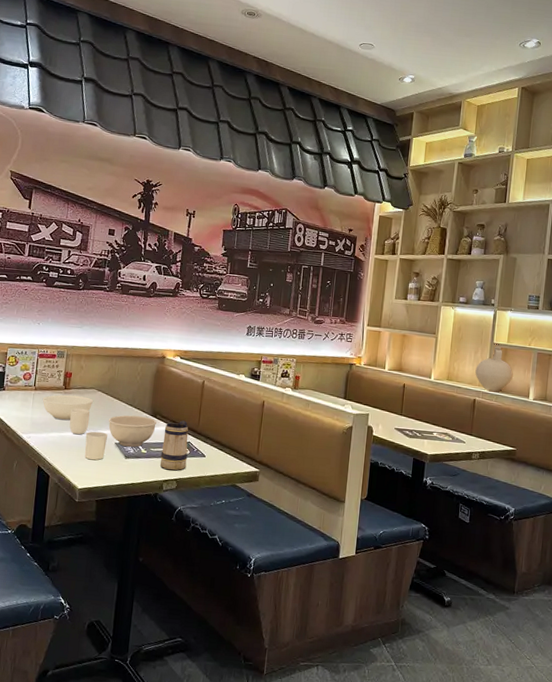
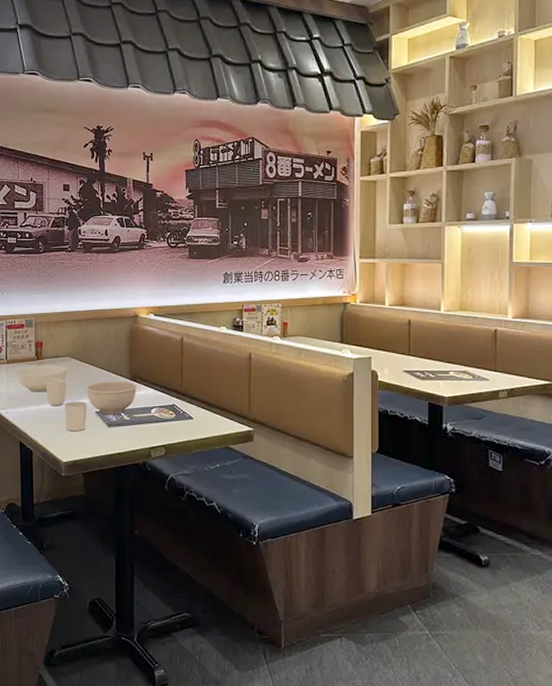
beer mug: present [160,420,189,471] -> none [145,382,174,437]
ceramic jug: present [475,346,513,393] -> none [493,264,540,319]

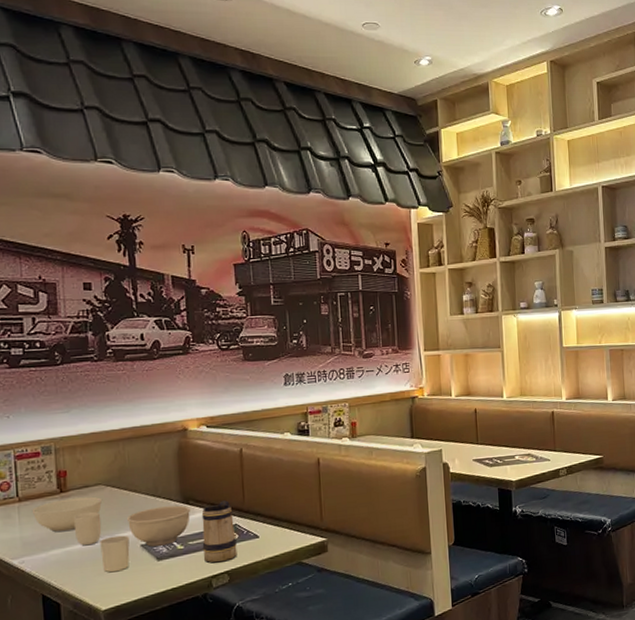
beer mug: none [145,382,174,437] -> present [201,500,237,564]

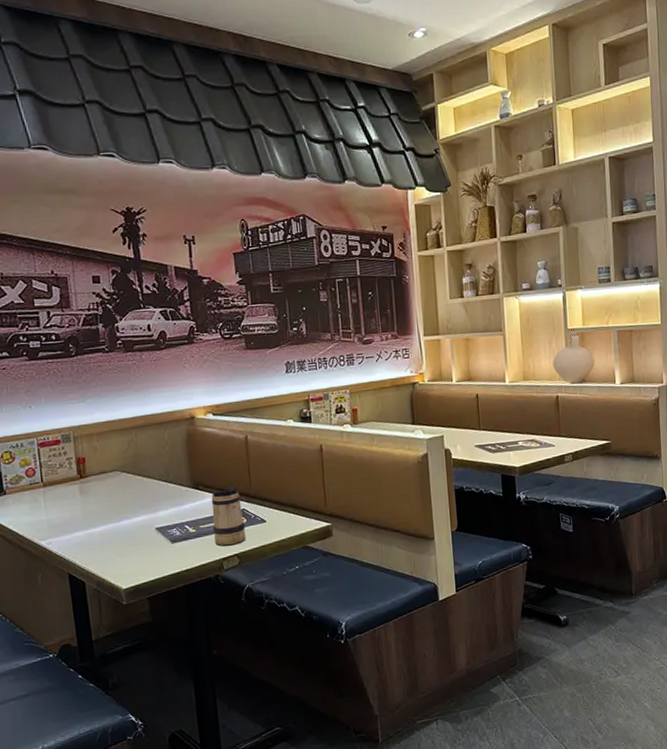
bowl: present [31,496,102,532] -> none [55,482,118,516]
cup: present [73,512,102,546] -> none [93,497,120,529]
cup: present [100,535,130,573] -> none [118,518,146,554]
soup bowl: present [126,505,191,547] -> none [141,490,201,531]
ceramic jug: none [549,348,588,400] -> present [553,330,595,384]

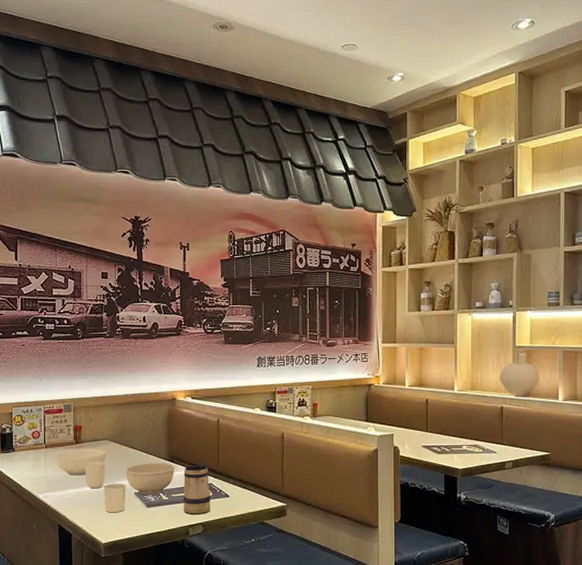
bowl: none [55,482,118,516] -> present [54,449,106,476]
cup: none [93,497,120,529] -> present [84,462,106,489]
cup: none [118,518,146,554] -> present [104,483,126,513]
soup bowl: none [141,490,201,531] -> present [124,462,176,496]

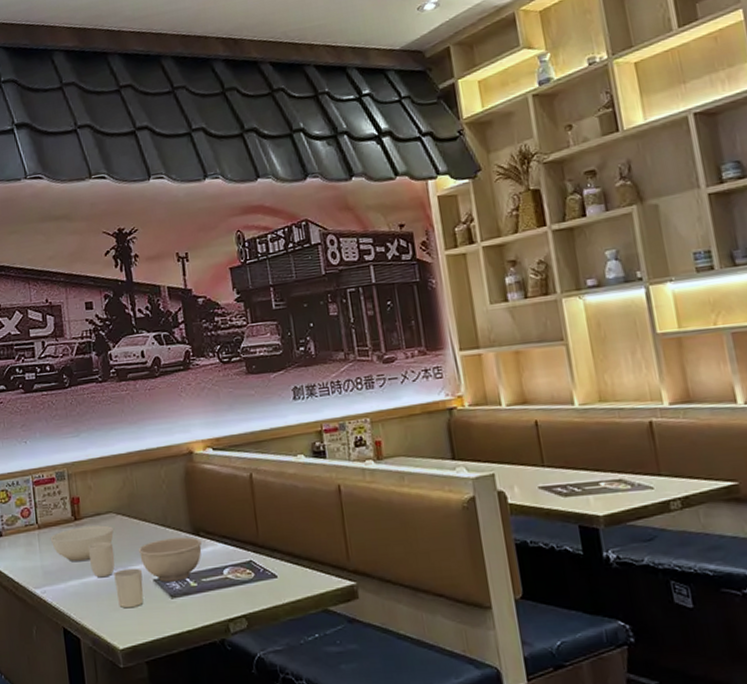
beer mug: present [183,462,211,515] -> none [213,533,255,605]
ceramic jug: present [500,348,539,397] -> none [639,334,702,406]

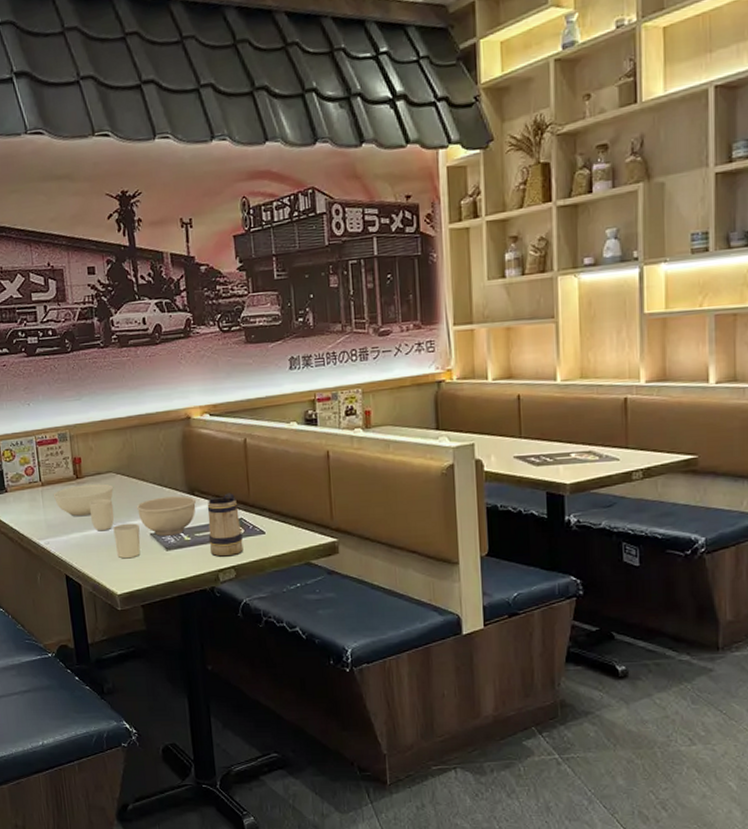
beer mug: none [213,533,255,605] -> present [207,493,244,557]

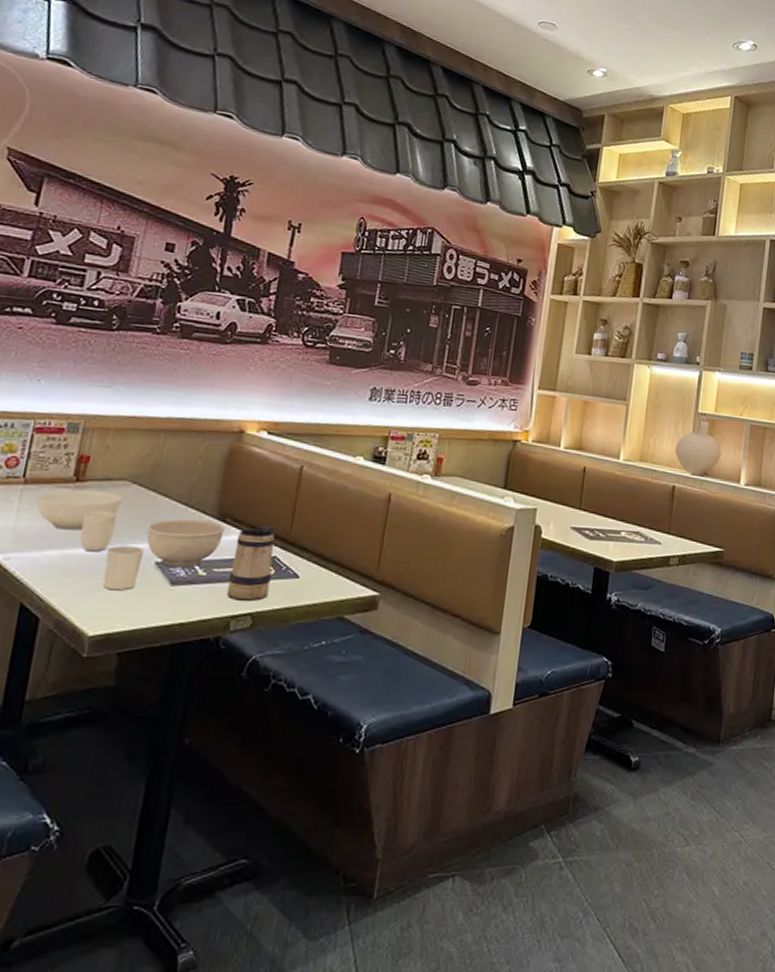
ceramic jug: none [621,315,680,384] -> present [675,416,721,477]

